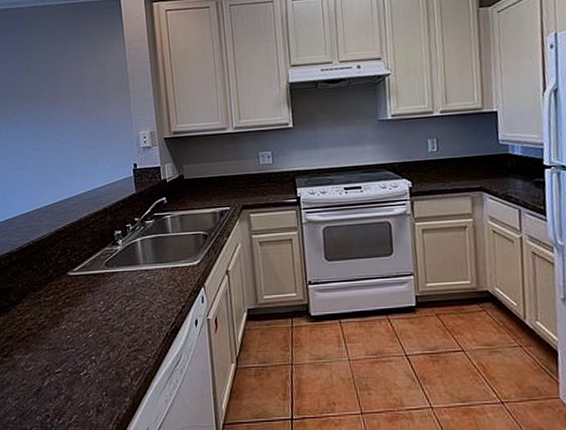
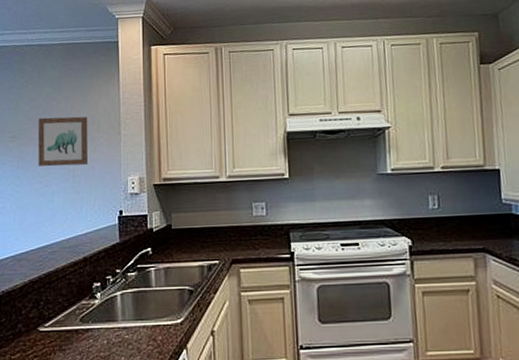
wall art: none [49,75,100,125] -> present [38,116,88,167]

